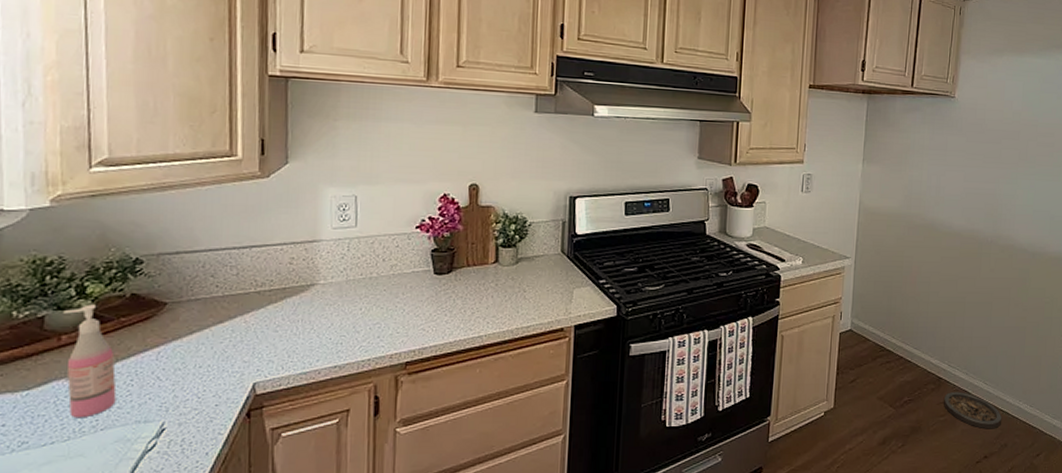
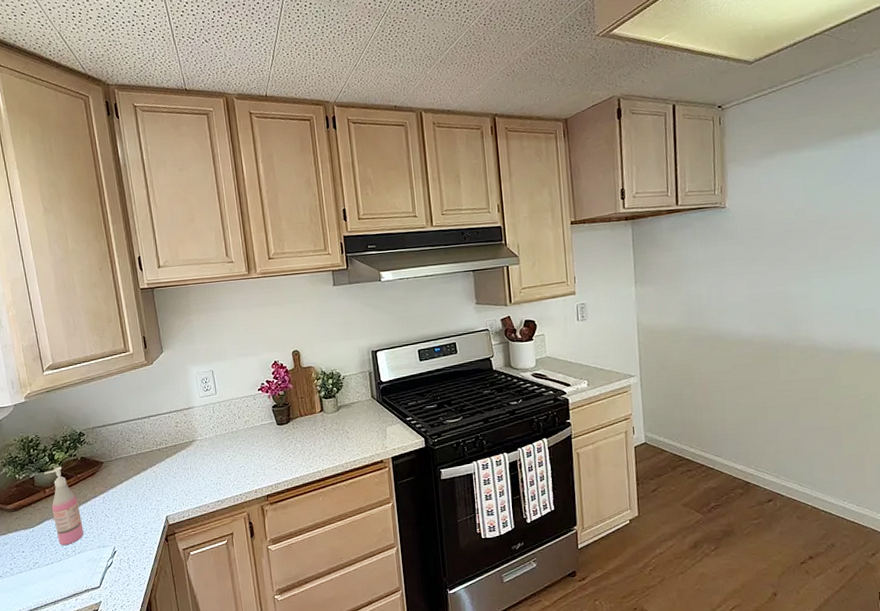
pet bowl: present [944,392,1001,429] -> none [755,495,824,531]

